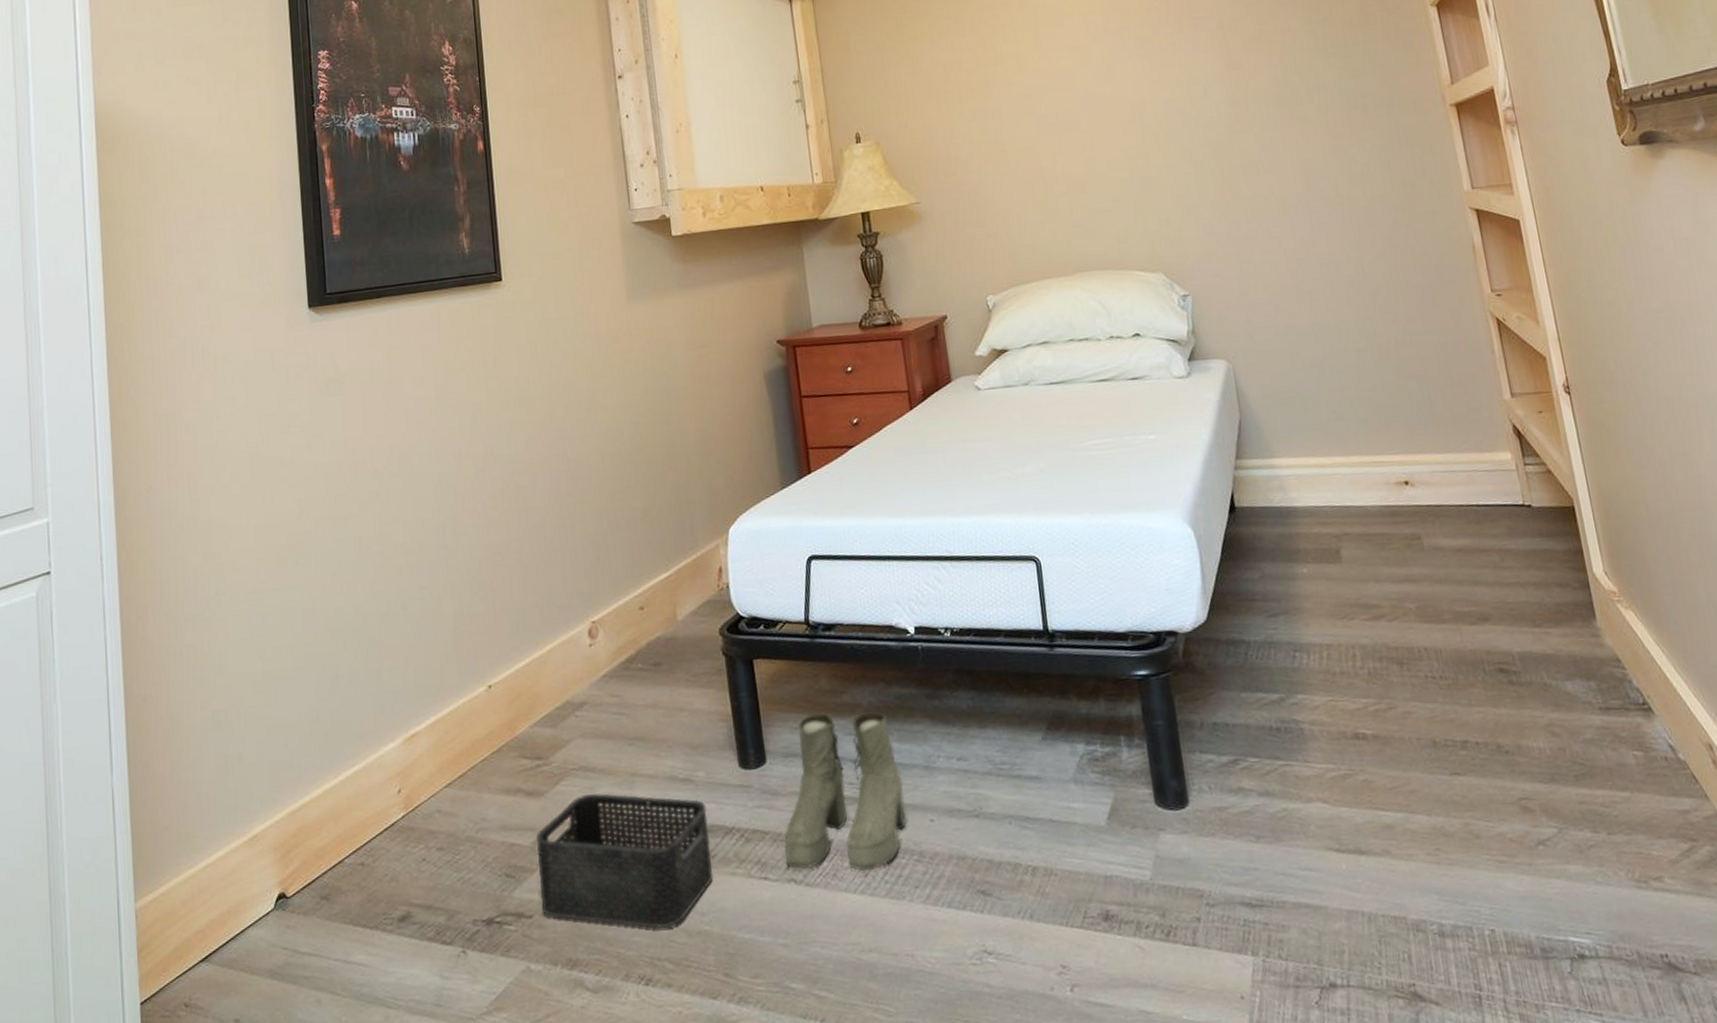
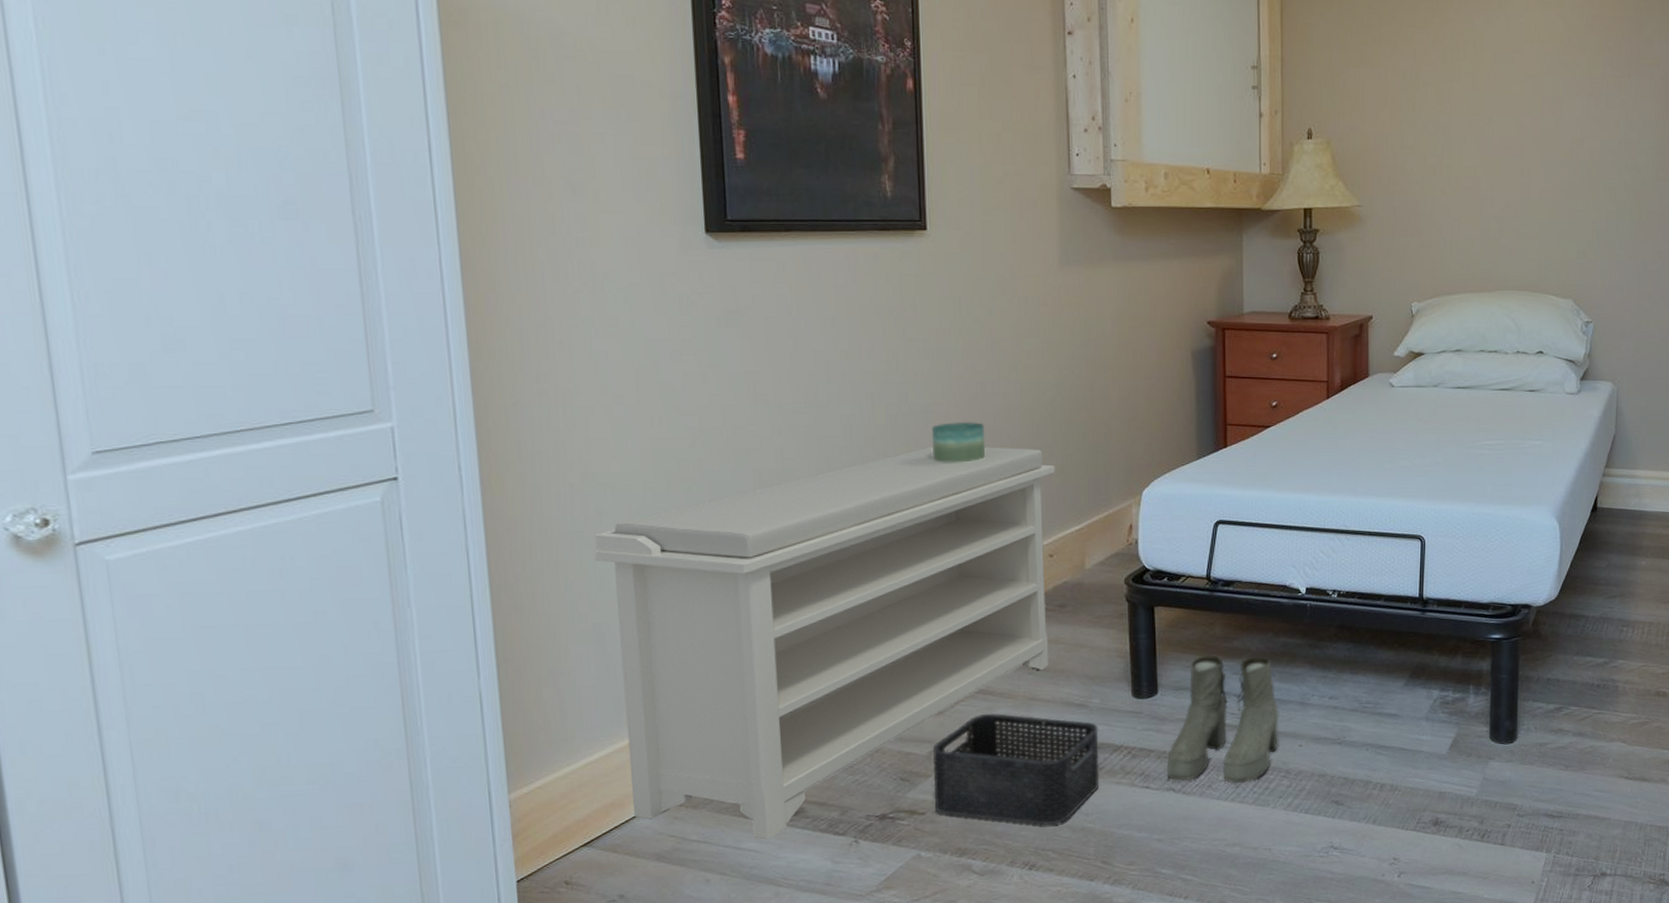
bench: none [213,492,649,951] -> present [594,446,1055,840]
candle: none [517,469,570,516] -> present [932,421,986,463]

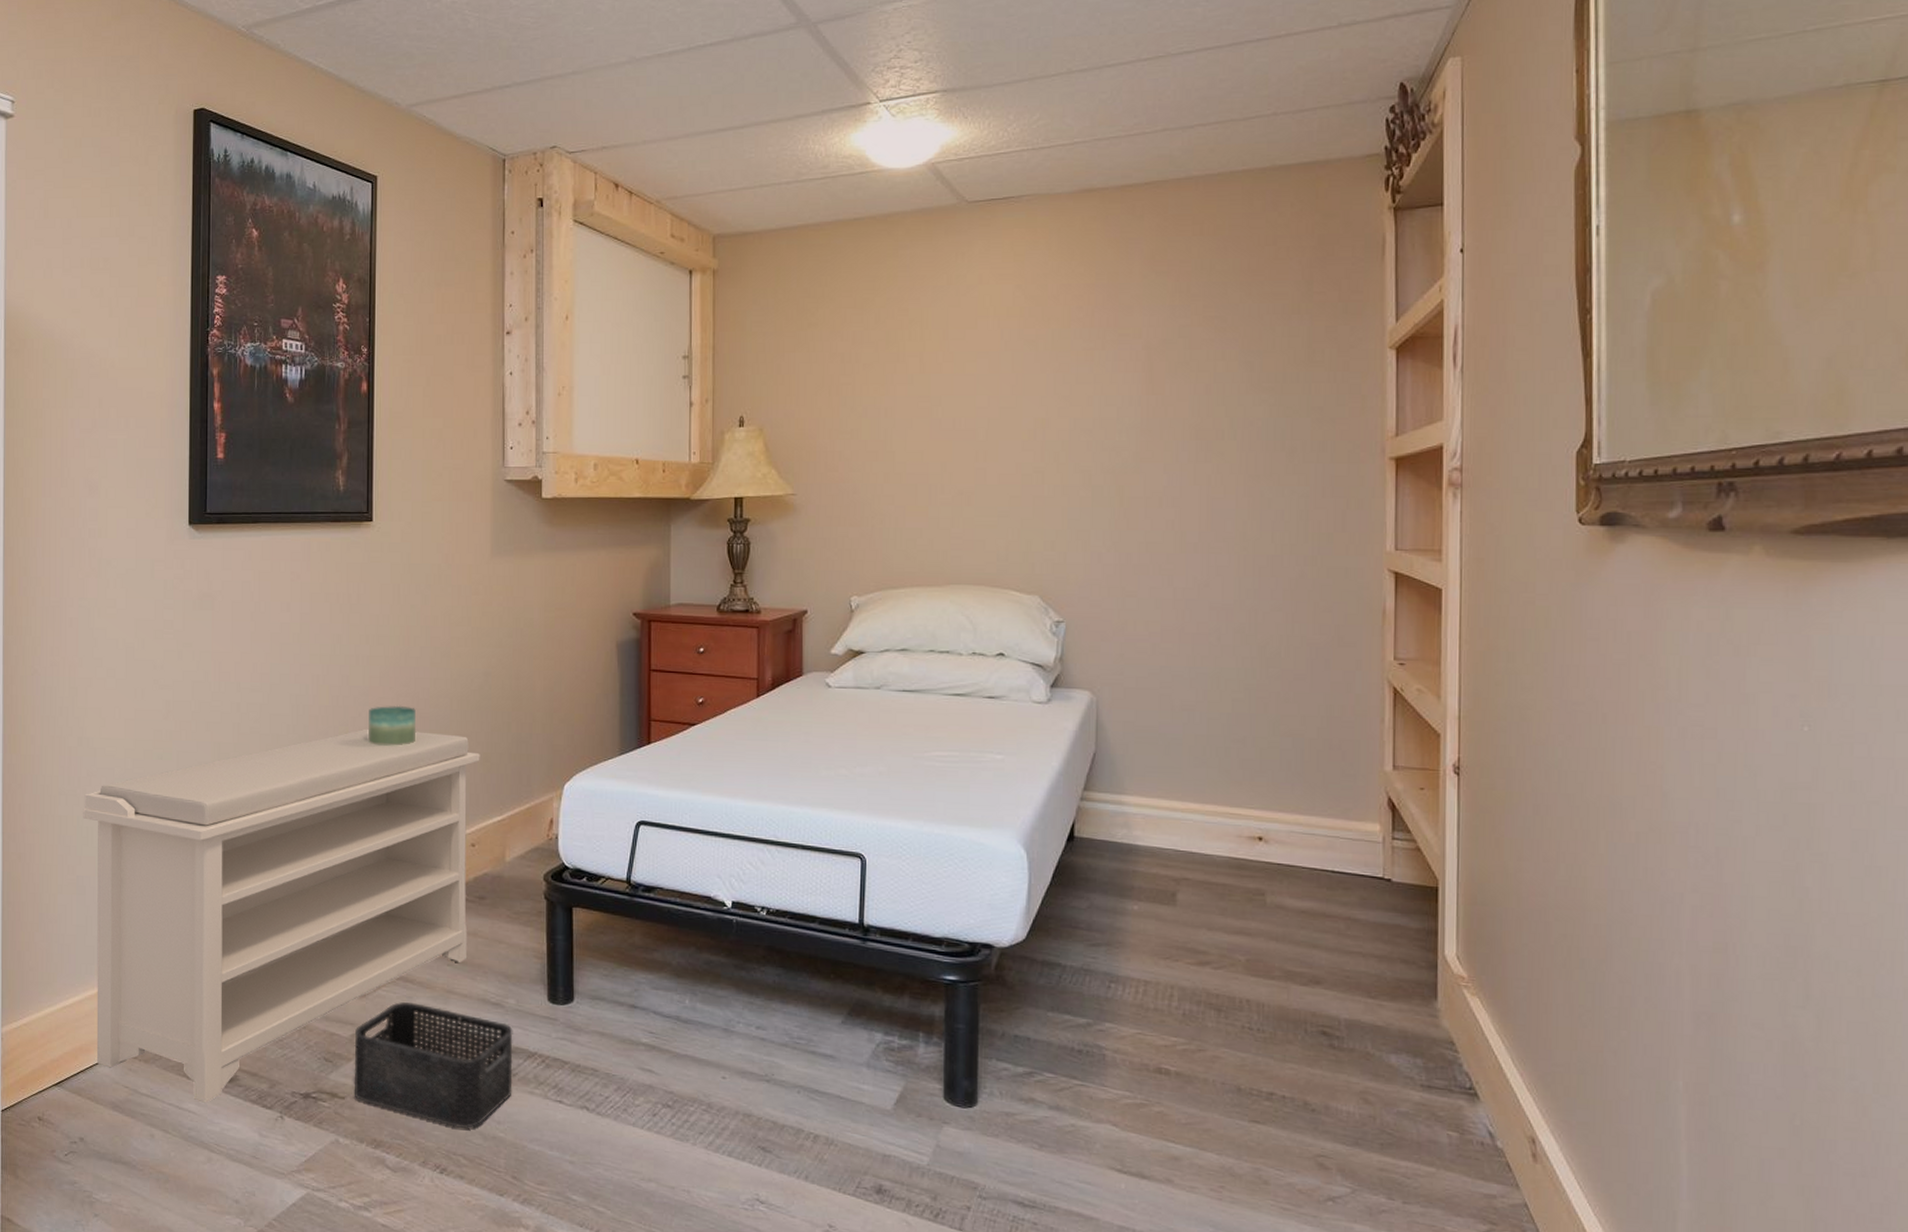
boots: present [1166,655,1279,784] -> none [580,965,701,1112]

